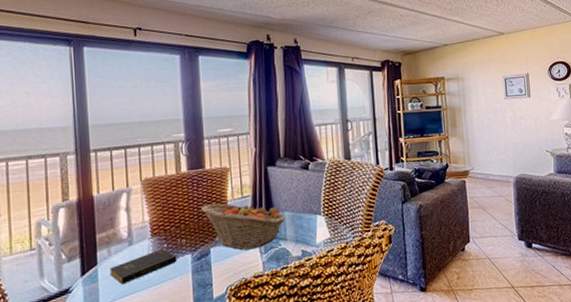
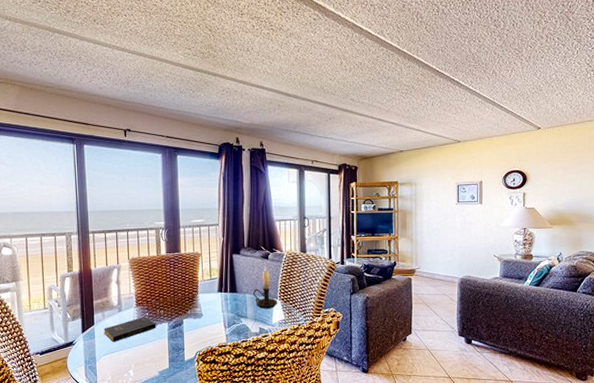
fruit basket: present [201,202,286,251] -> none [177,282,247,324]
candle holder: none [293,177,322,227] -> present [253,266,278,308]

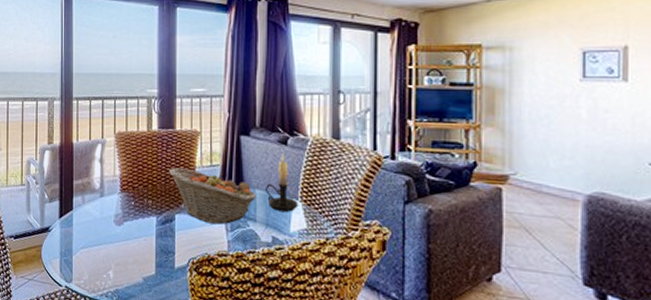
book: present [104,316,157,343] -> none [83,205,144,234]
fruit basket: none [177,282,247,324] -> present [169,167,257,225]

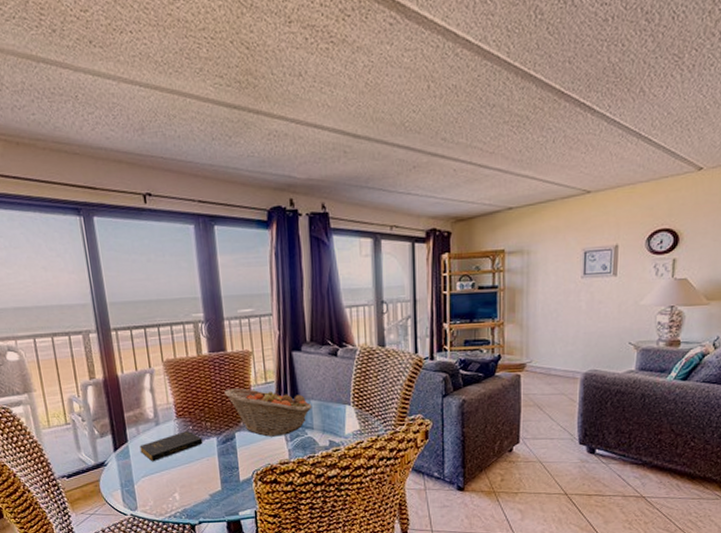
book: none [83,205,144,234] -> present [139,430,204,462]
candle holder: present [266,153,299,212] -> none [320,364,351,417]

